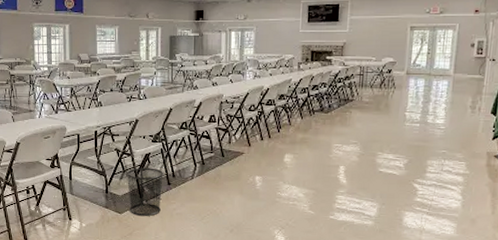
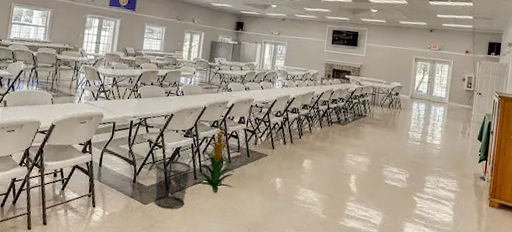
indoor plant: none [168,128,211,197] -> present [193,127,235,194]

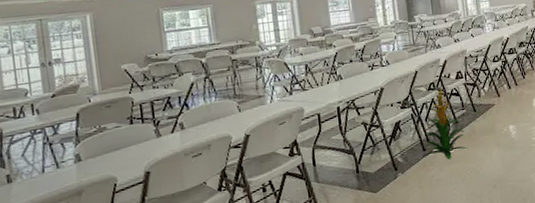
waste bin: present [154,160,192,210] -> none [377,136,419,191]

